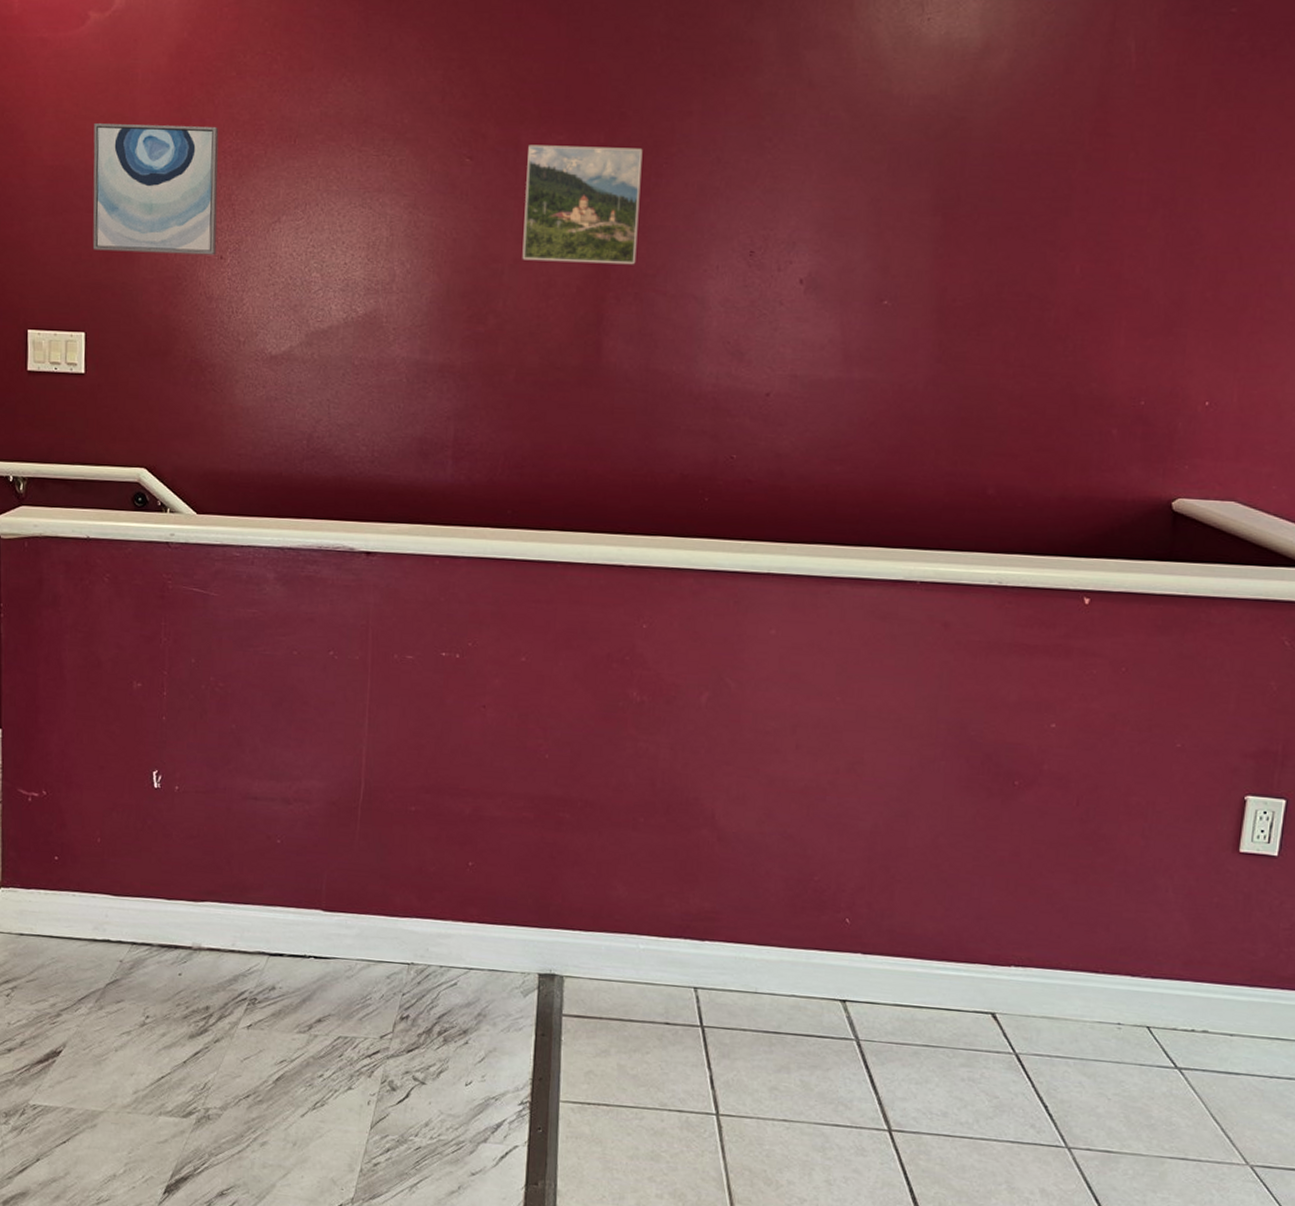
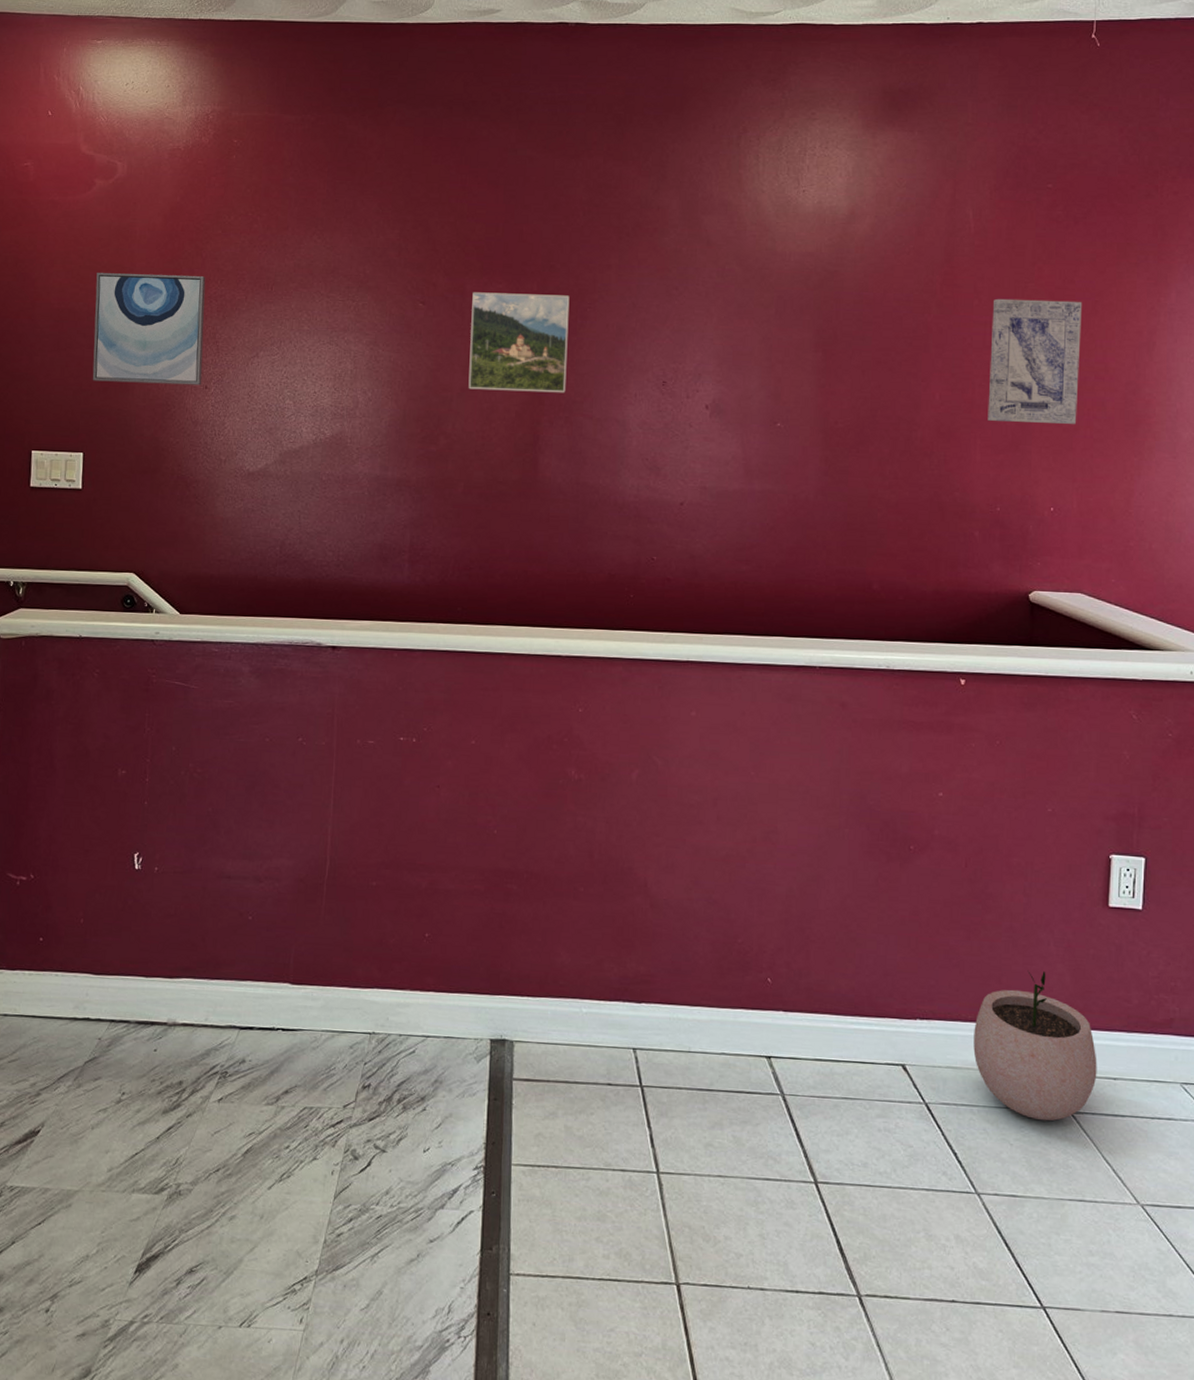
plant pot: none [1073,918,1213,1077] -> present [973,970,1097,1121]
wall art: none [1137,150,1264,303] -> present [988,298,1083,424]

